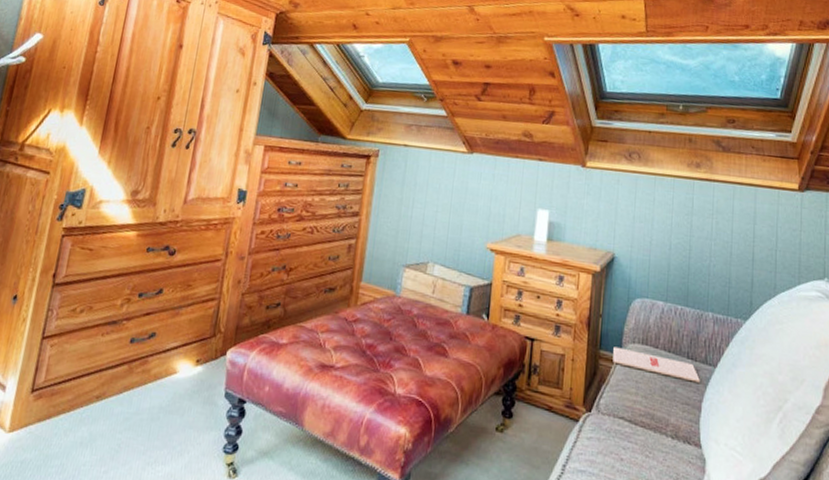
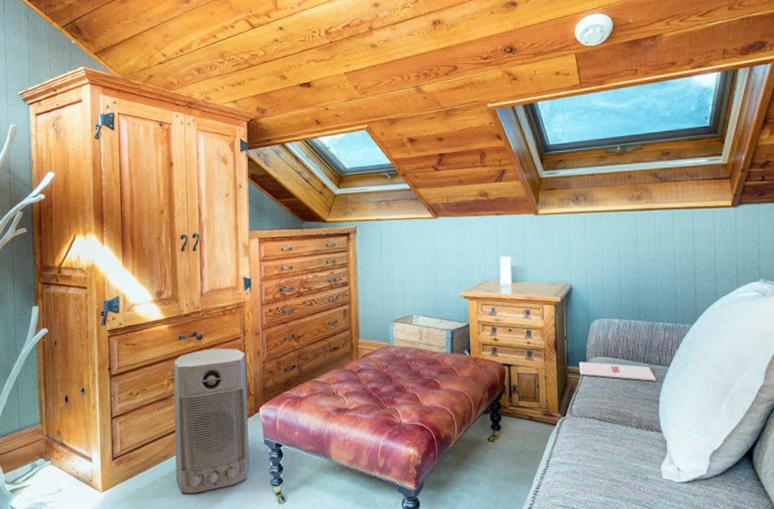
air purifier: none [106,268,223,451] -> present [173,348,250,494]

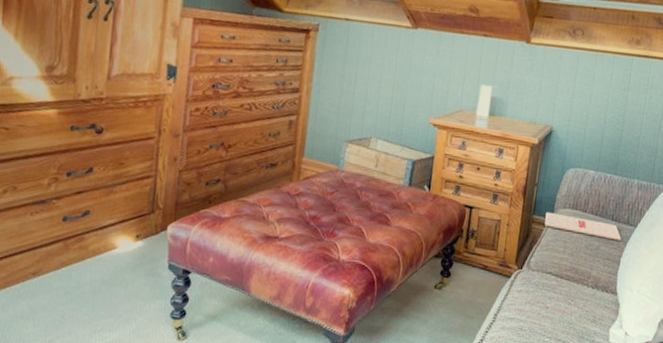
air purifier: present [173,348,250,494] -> none [47,146,158,321]

